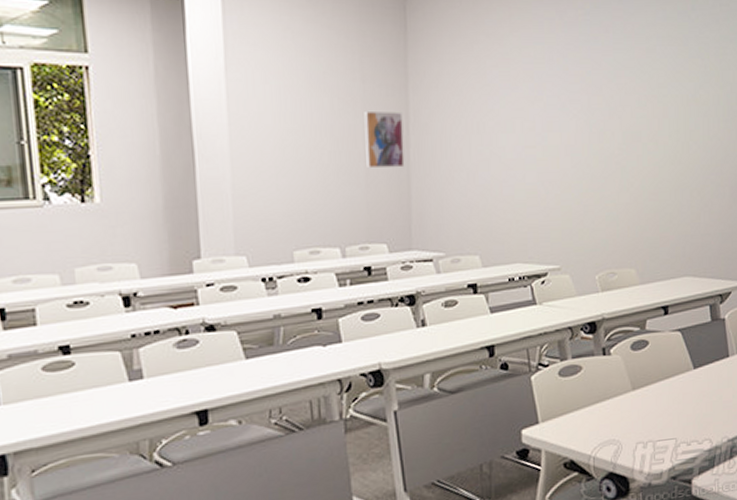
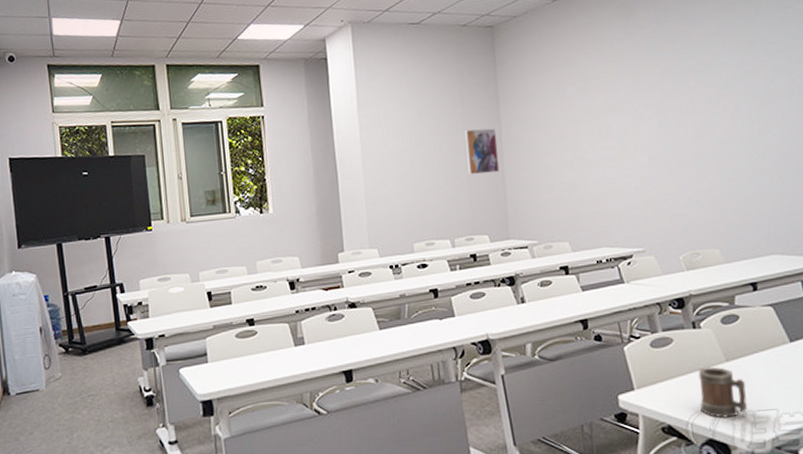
mug: none [602,396,649,450] -> present [698,366,747,418]

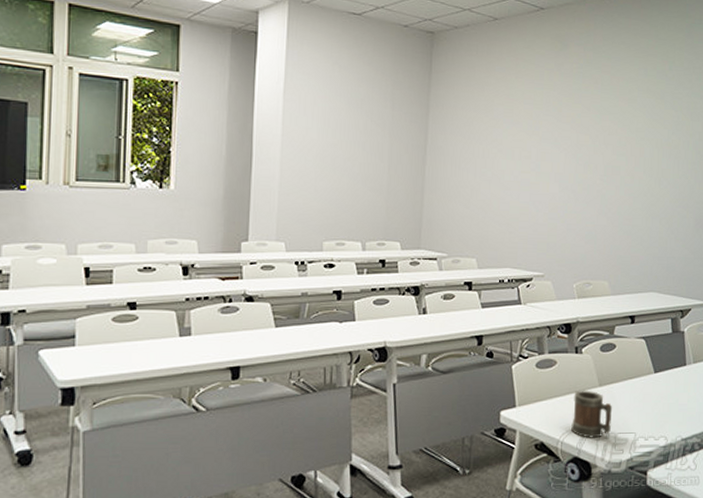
wall art: present [464,128,500,176] -> none [389,132,422,181]

